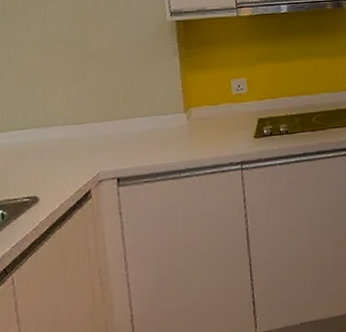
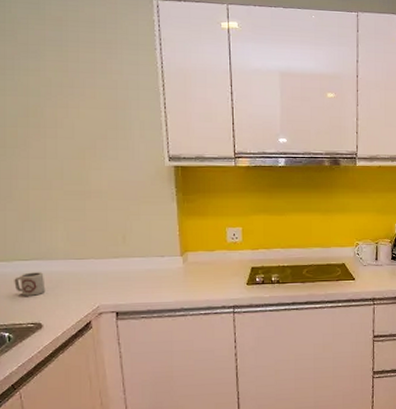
cup: none [10,141,43,168] -> present [14,272,46,296]

